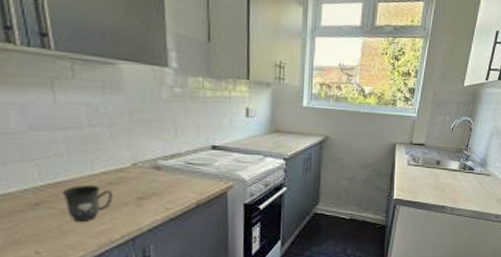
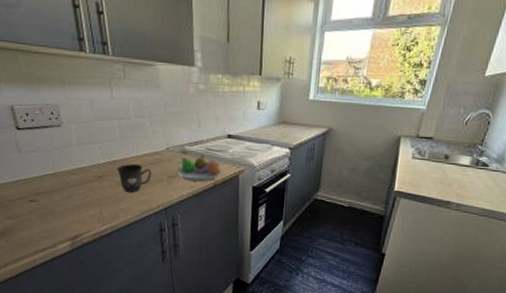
fruit bowl: none [146,169,208,203] -> present [176,154,223,182]

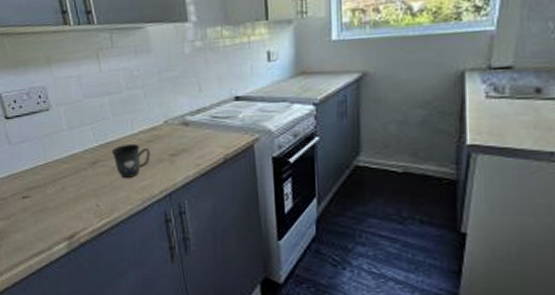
fruit bowl: present [176,154,223,182] -> none [178,123,234,158]

